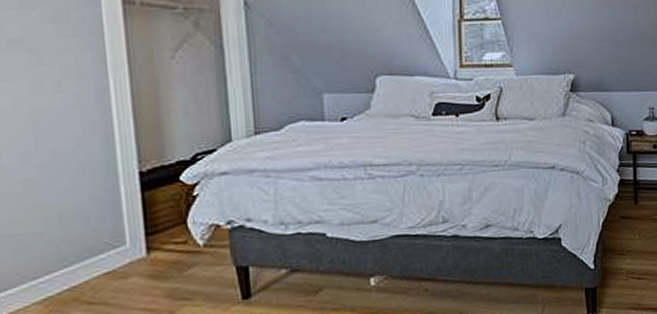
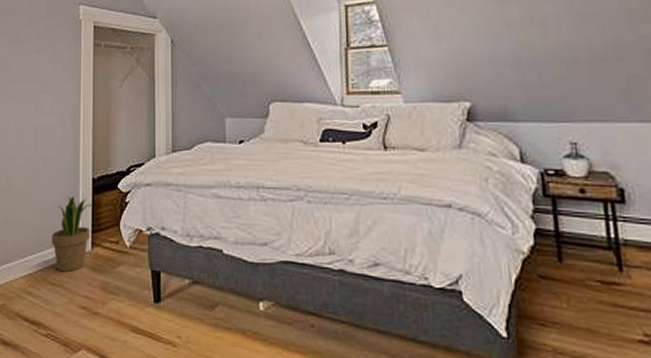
potted plant: none [80,195,146,288] -> present [51,195,95,273]

